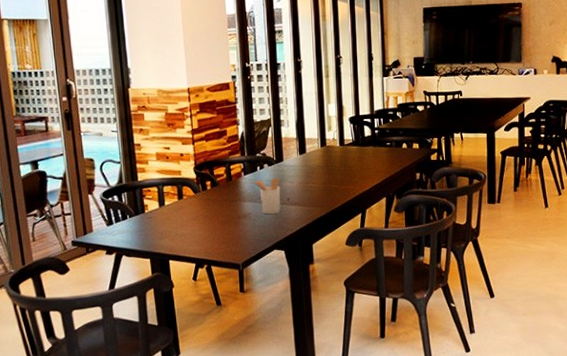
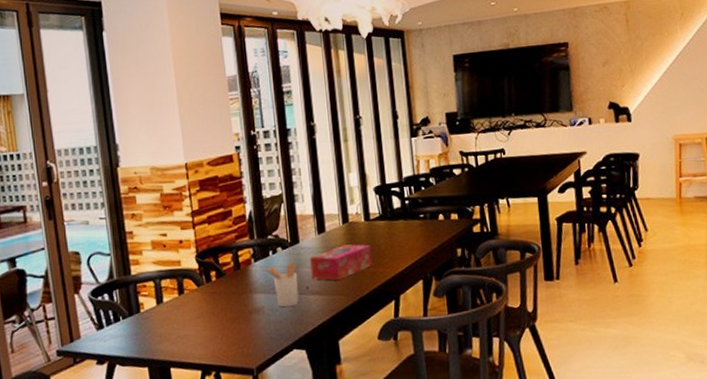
tissue box: none [292,165,345,194] -> present [310,244,373,280]

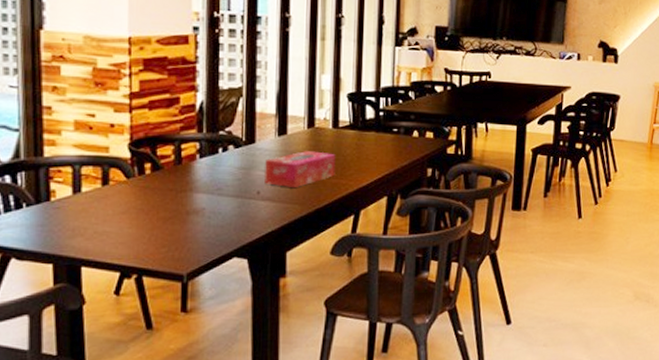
utensil holder: present [263,263,299,308] -> none [210,164,249,211]

